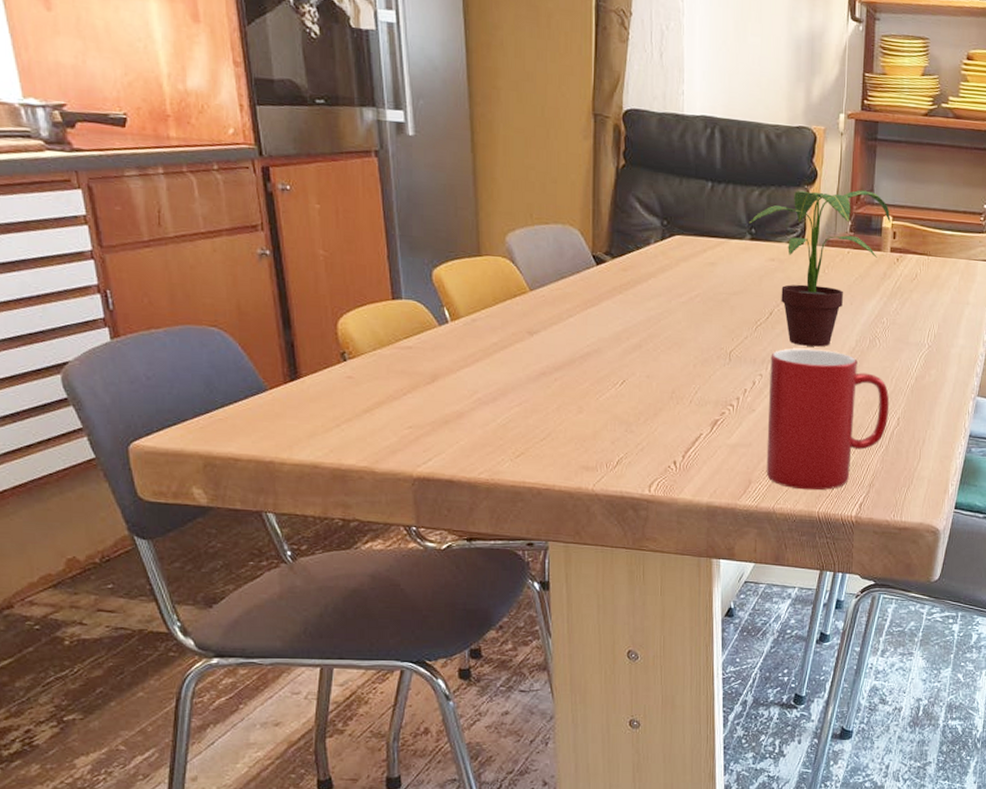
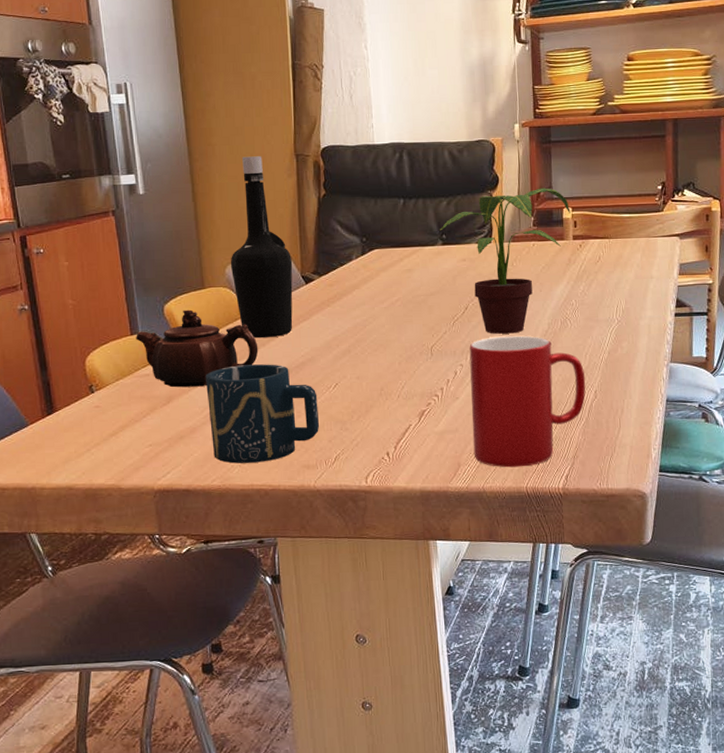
teapot: none [398,277,539,368] -> present [136,309,259,388]
cup: none [477,348,603,459] -> present [206,364,320,464]
bottle: none [511,107,583,321] -> present [230,156,293,338]

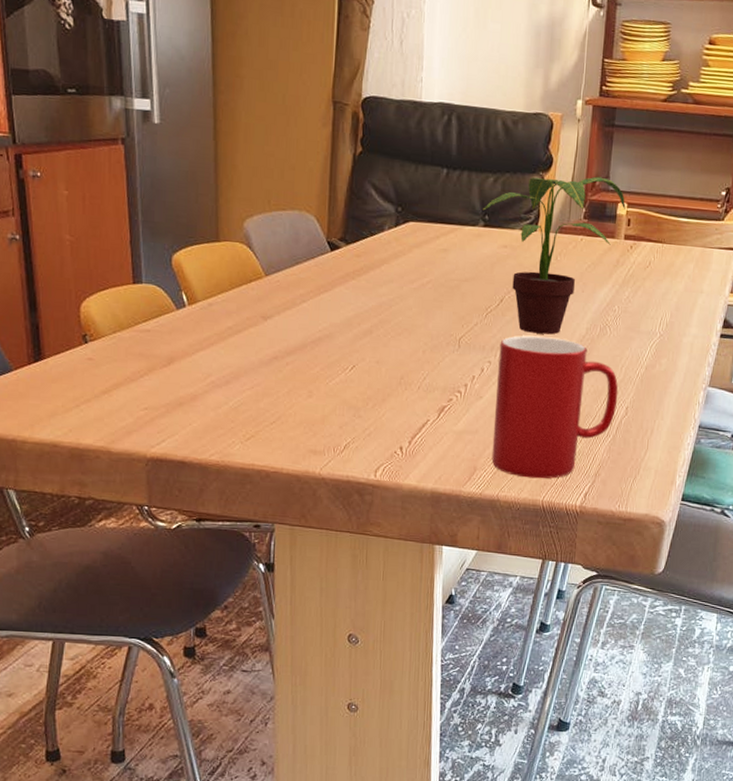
teapot: present [136,309,259,388] -> none [138,262,273,351]
cup: present [206,364,320,464] -> none [212,332,332,442]
bottle: present [230,156,293,338] -> none [249,95,319,306]

